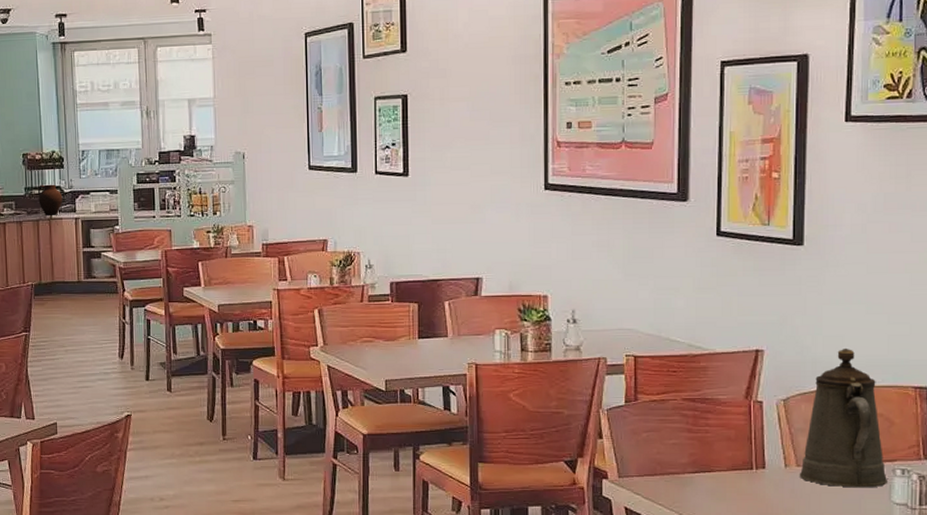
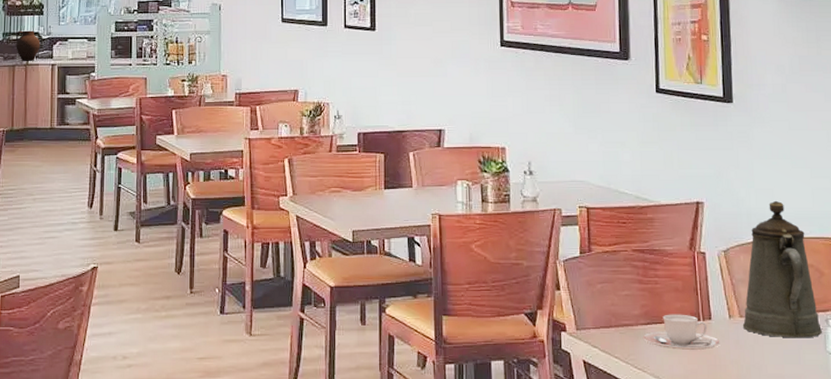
teacup: none [689,463,774,498] -> present [642,314,720,350]

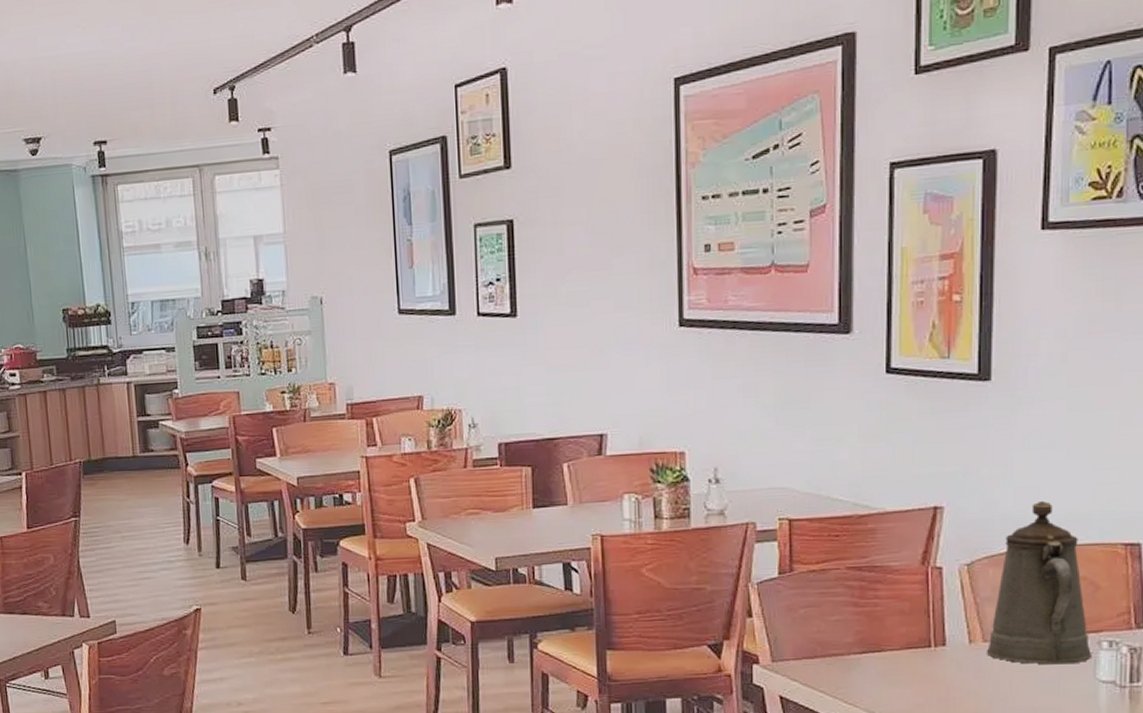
jug: present [16,30,41,61] -> none [82,343,112,381]
teacup: present [642,314,720,350] -> none [855,640,956,681]

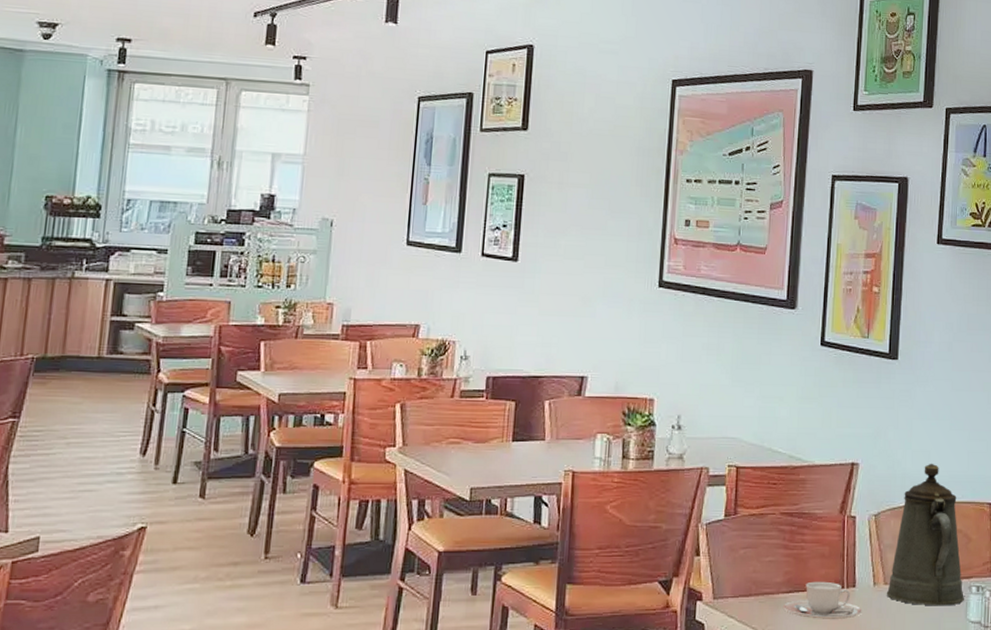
teacup: none [855,640,956,681] -> present [782,581,862,619]

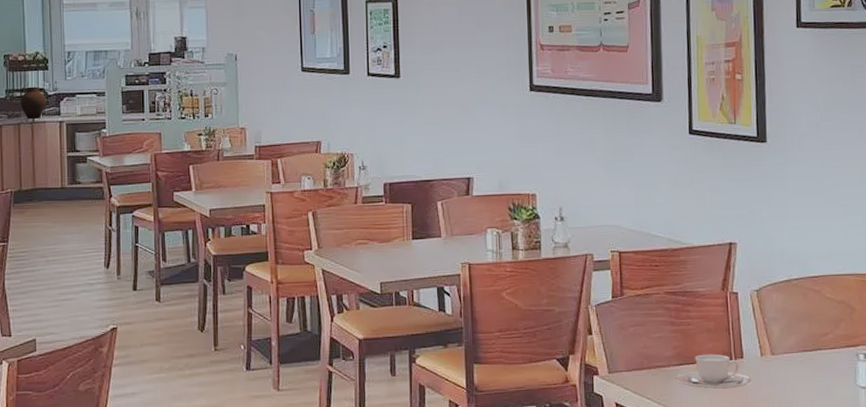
jug: none [58,235,93,274] -> present [20,86,47,119]
coffee pot: present [886,463,965,606] -> none [774,239,853,374]

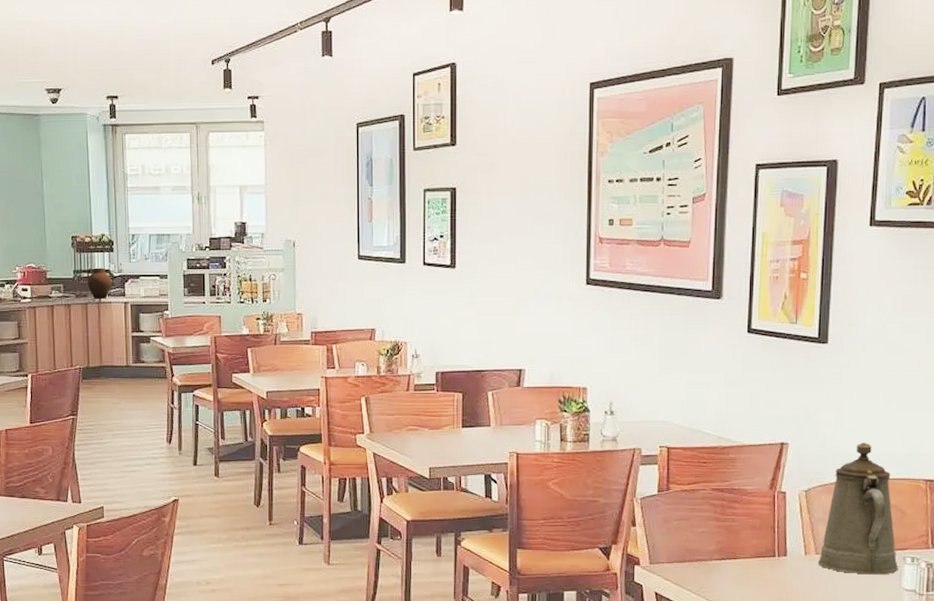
teacup: present [674,354,752,389] -> none [715,550,794,584]
coffee pot: none [774,239,853,374] -> present [817,442,899,575]

